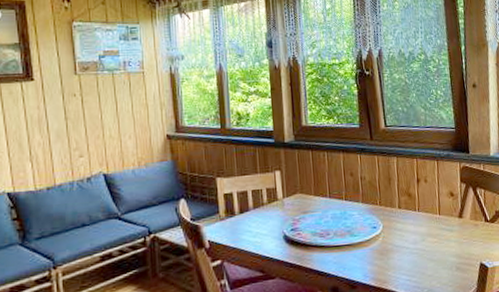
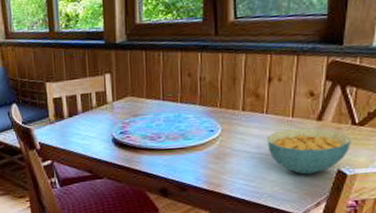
cereal bowl: none [421,224,487,269] -> present [267,128,351,175]

